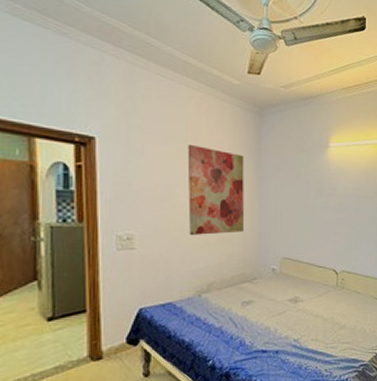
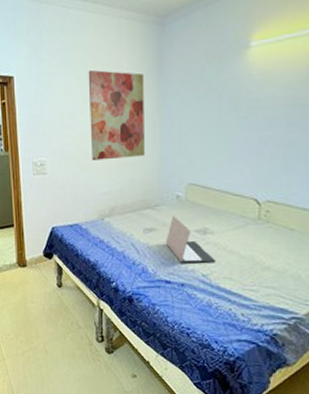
laptop: none [262,288,305,331] -> present [165,216,216,263]

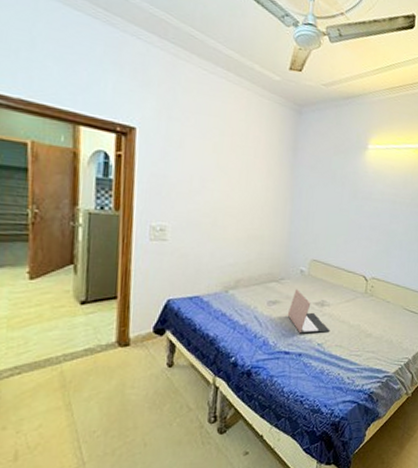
wall art: present [88,69,146,160] -> none [220,138,280,232]

